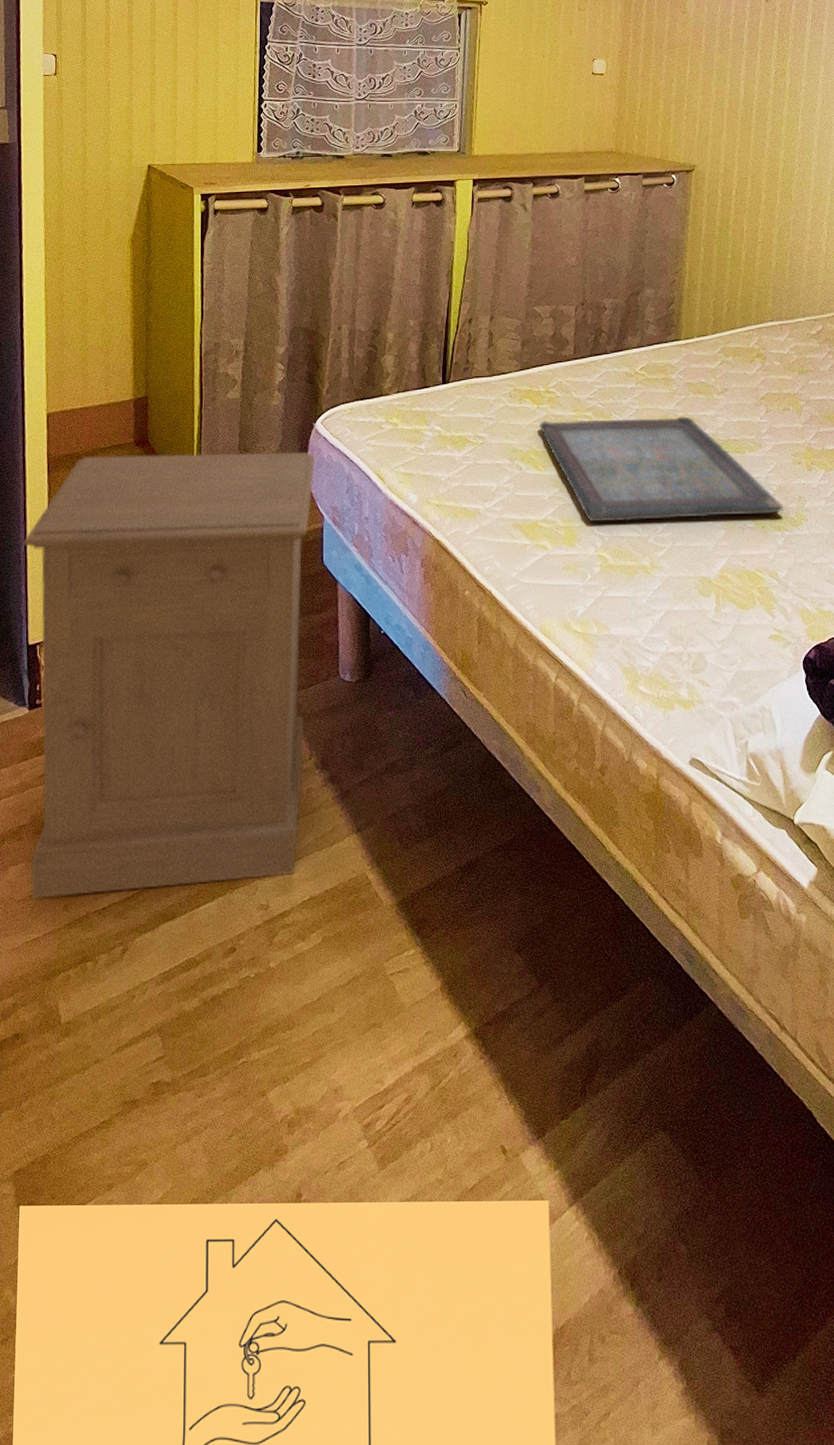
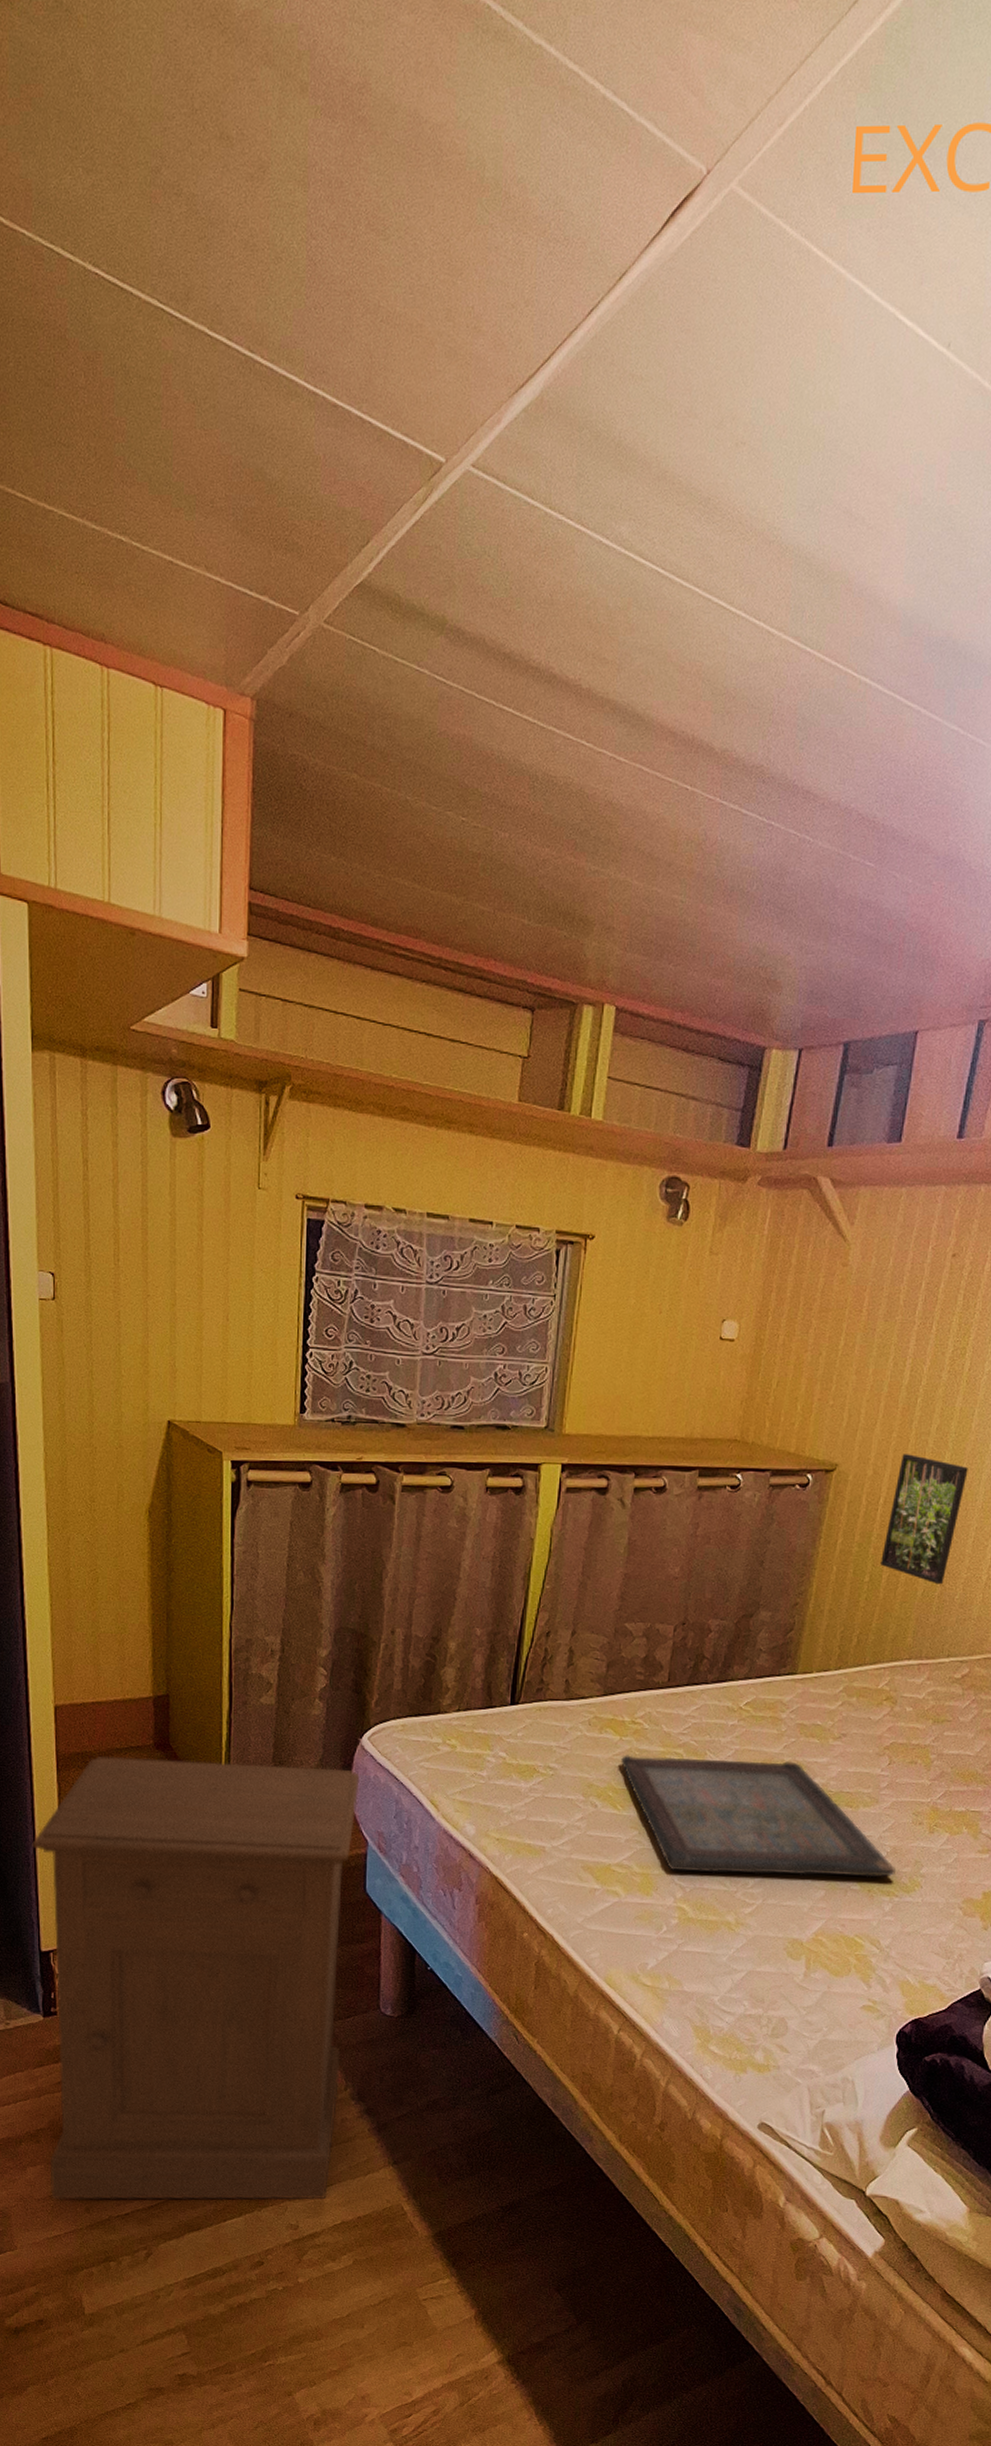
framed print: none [739,154,800,257] -> present [880,1454,968,1585]

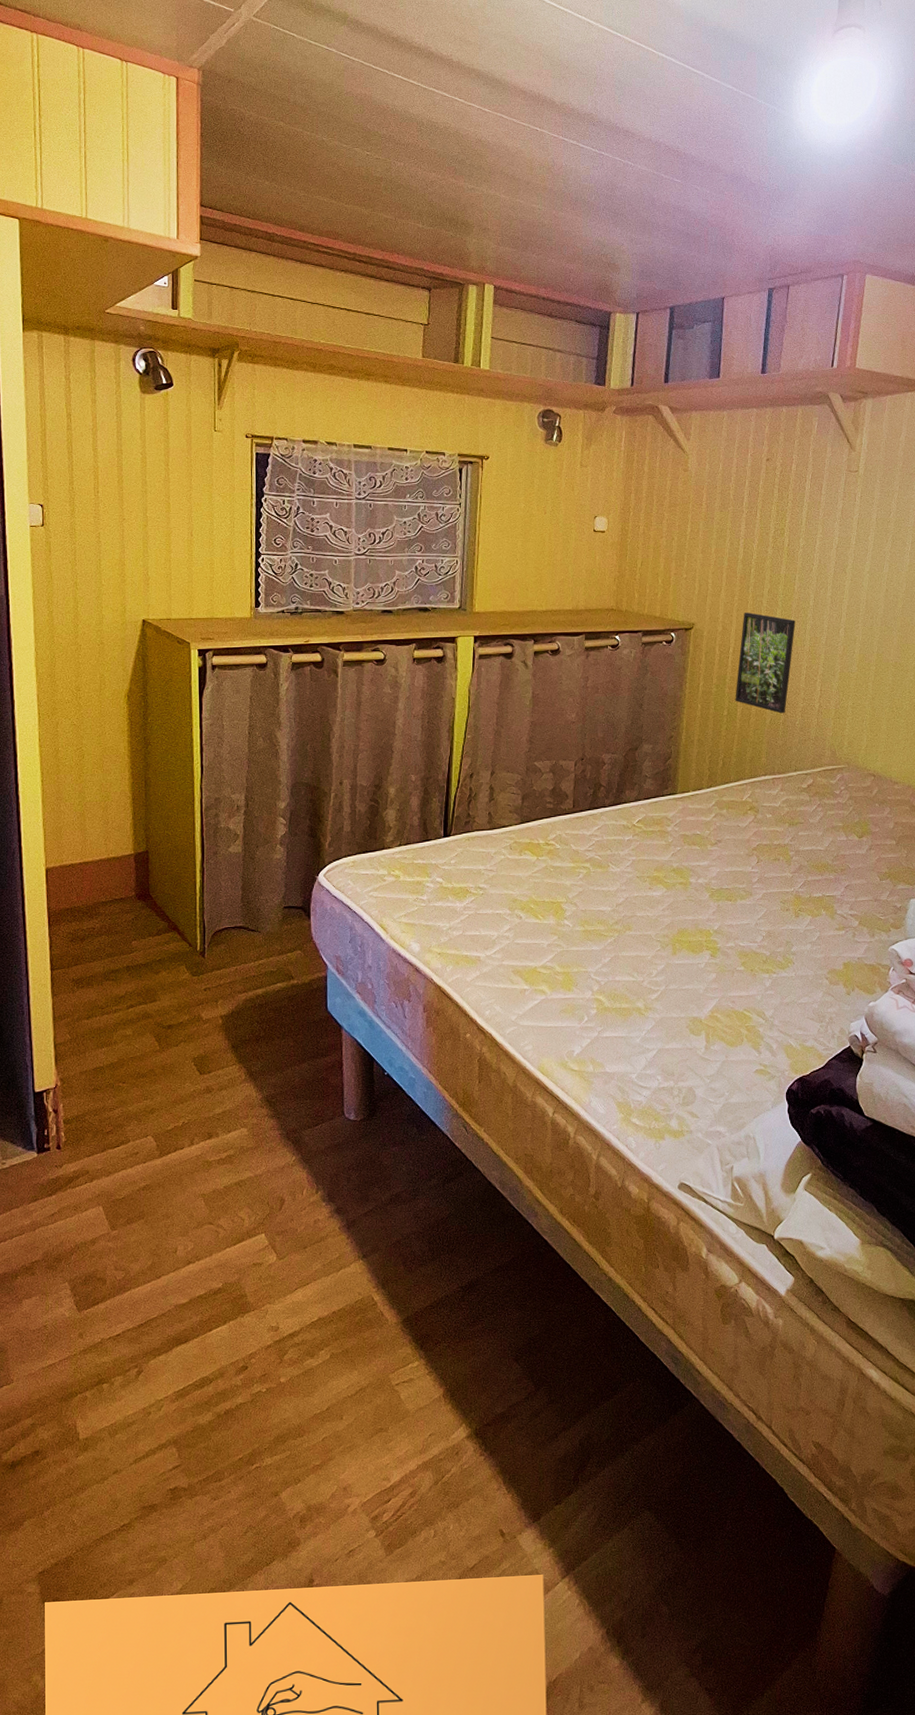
cabinet: present [32,1756,361,2200] -> none [26,904,319,1328]
serving tray: present [621,1755,897,1878] -> none [539,866,772,968]

